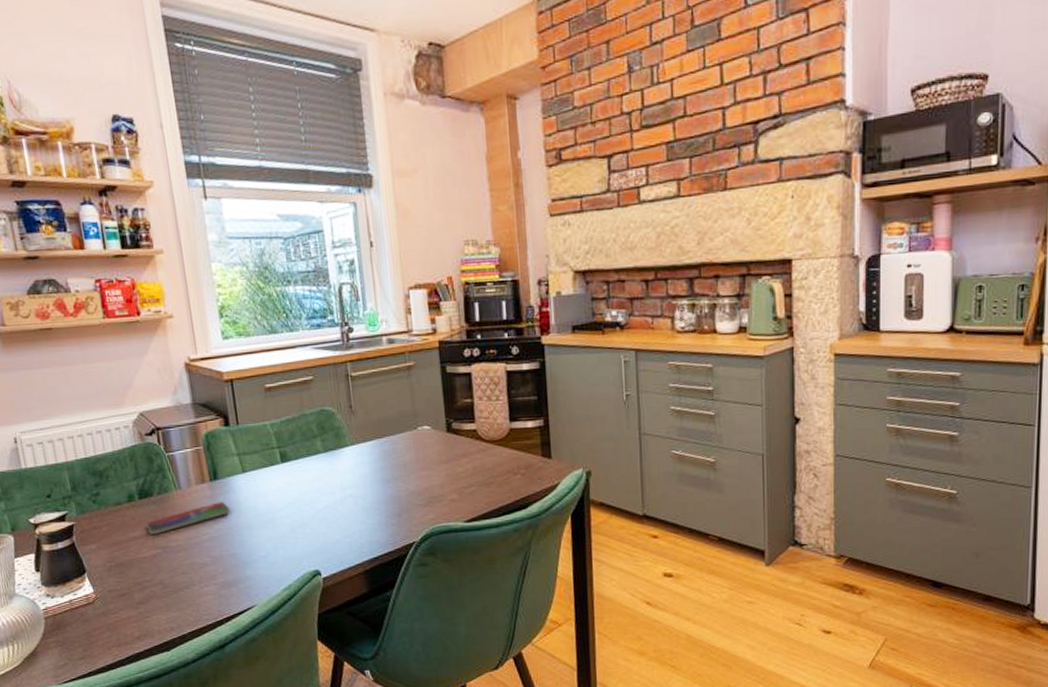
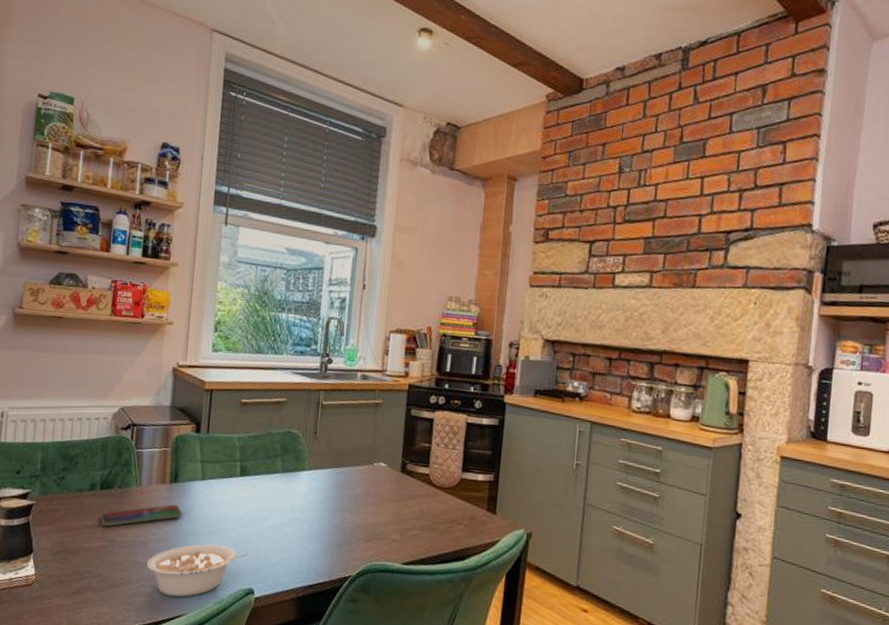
legume: none [205,534,309,591] -> present [147,544,250,597]

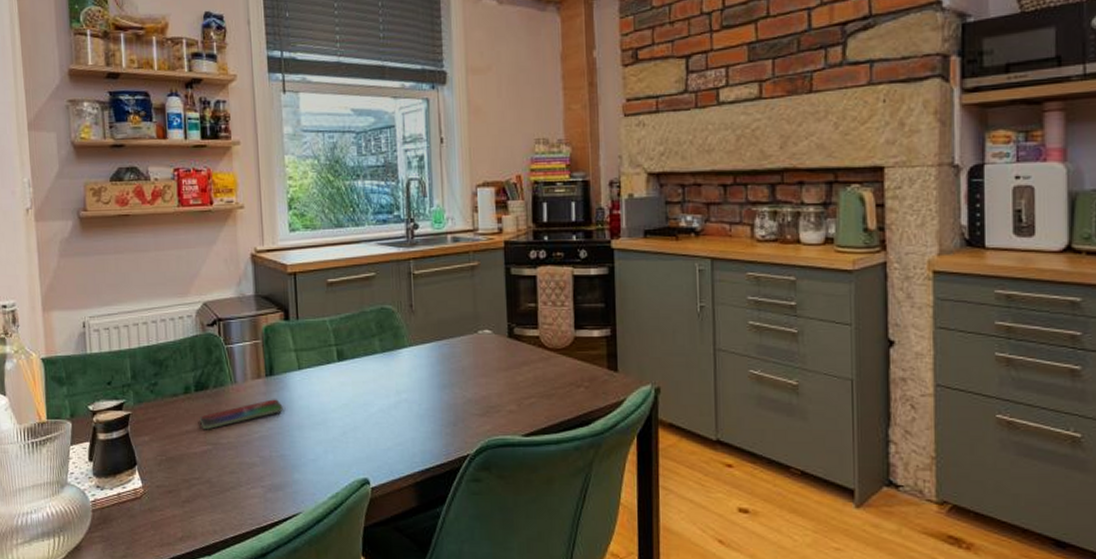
legume: present [147,544,250,597] -> none [254,437,360,496]

